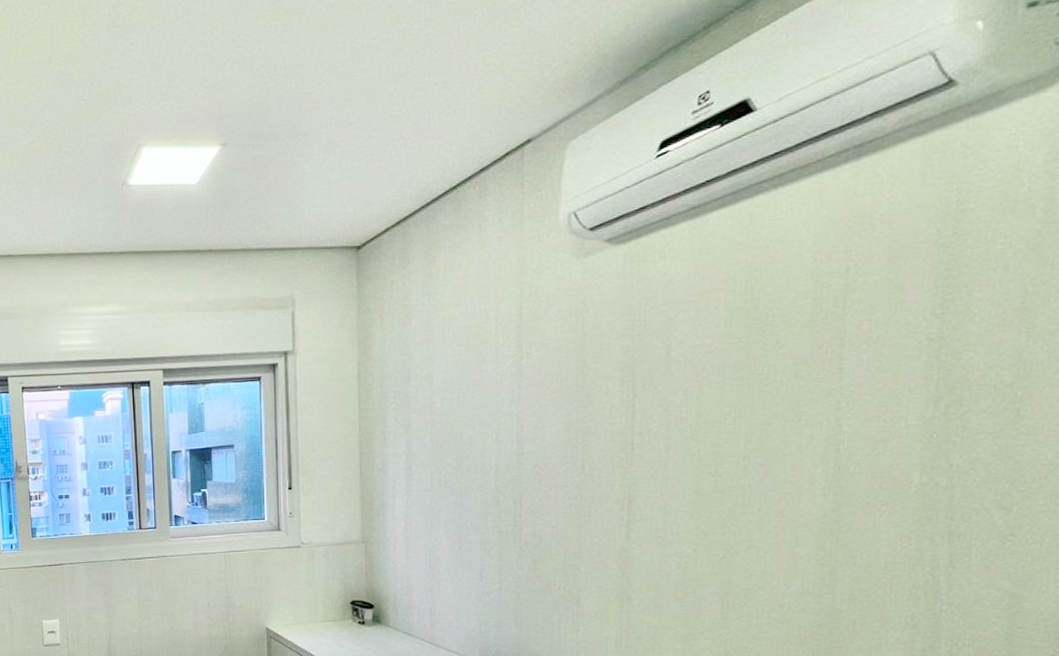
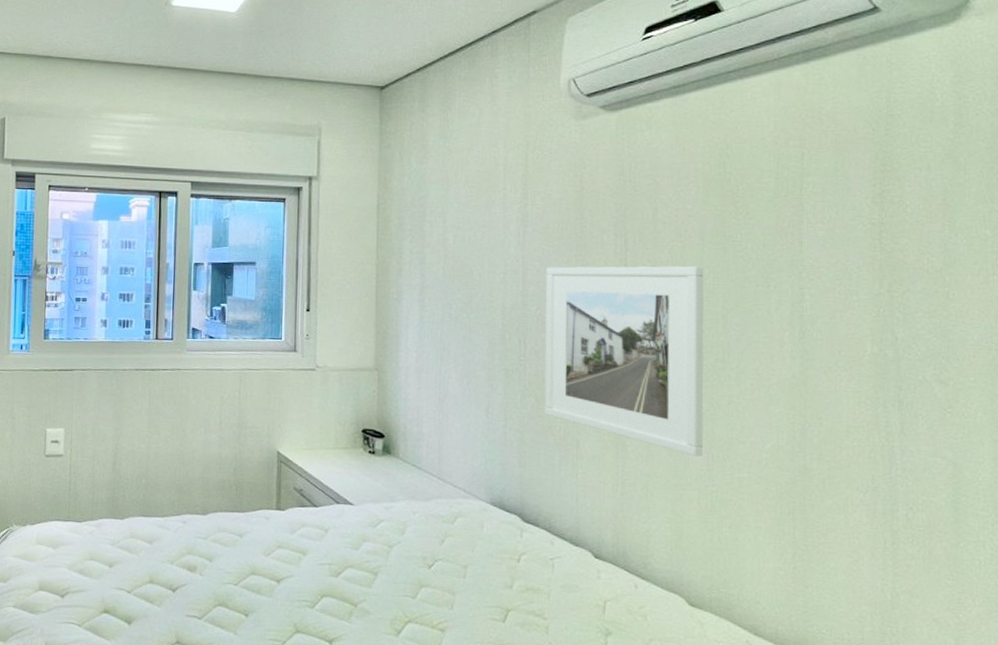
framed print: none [542,405,724,605] -> present [544,266,704,457]

